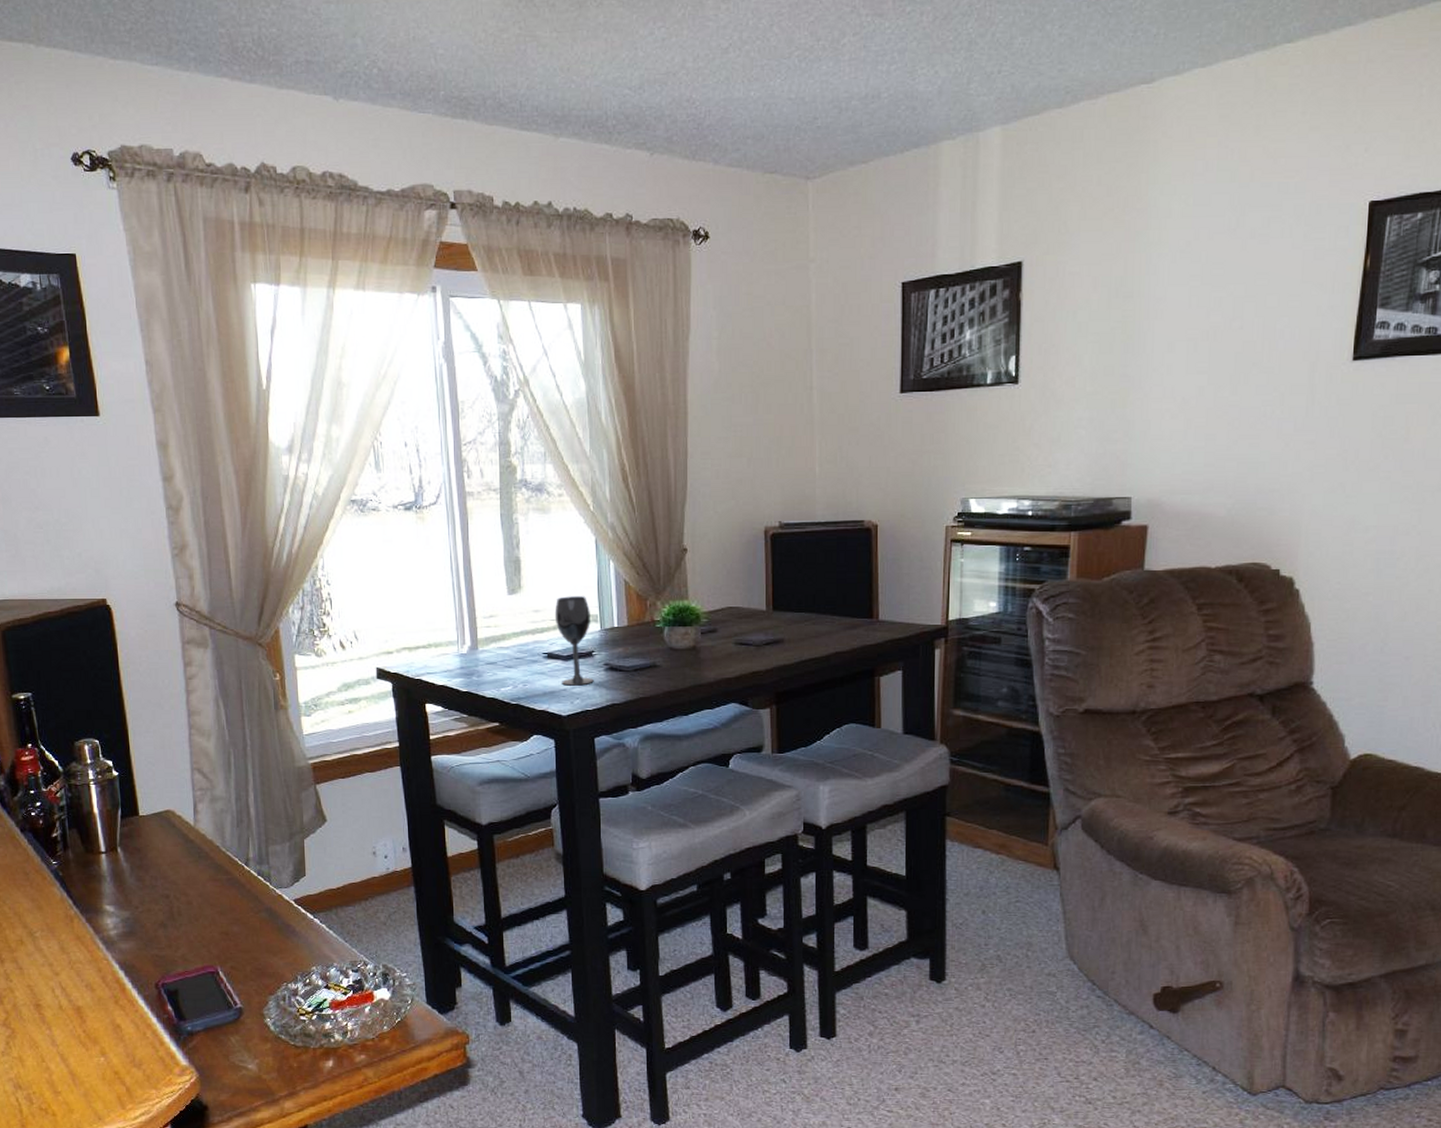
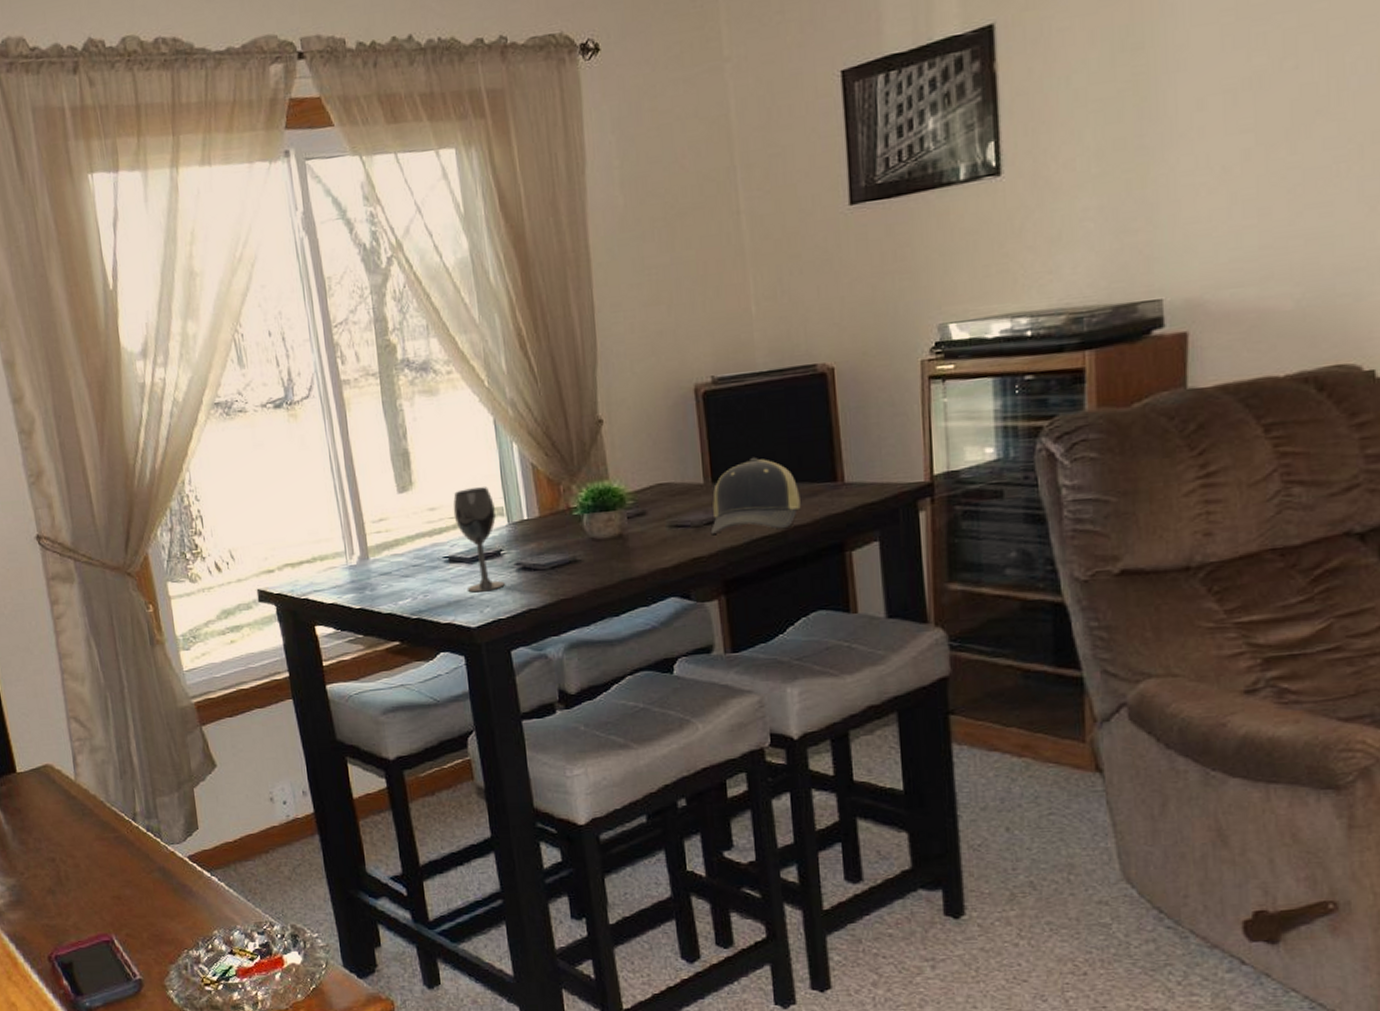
baseball cap: none [768,592,842,654] -> present [710,457,801,534]

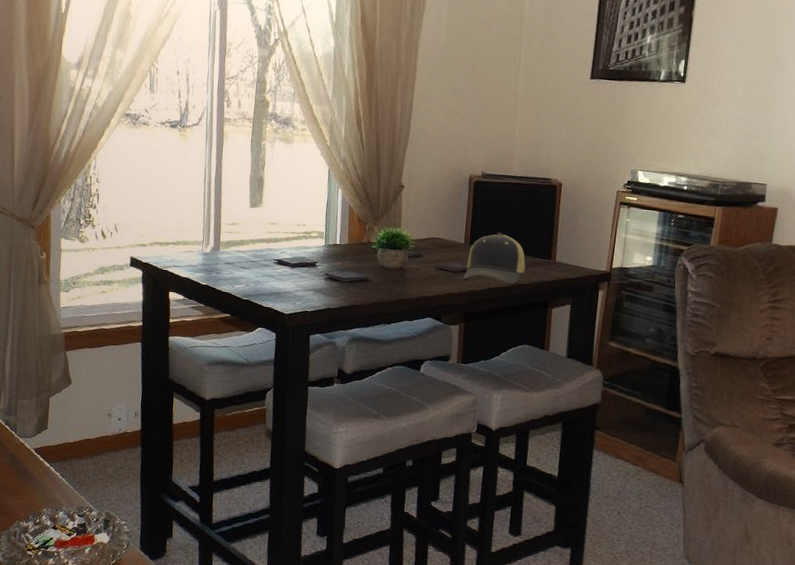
wine glass: present [453,487,505,593] -> none [287,214,318,290]

